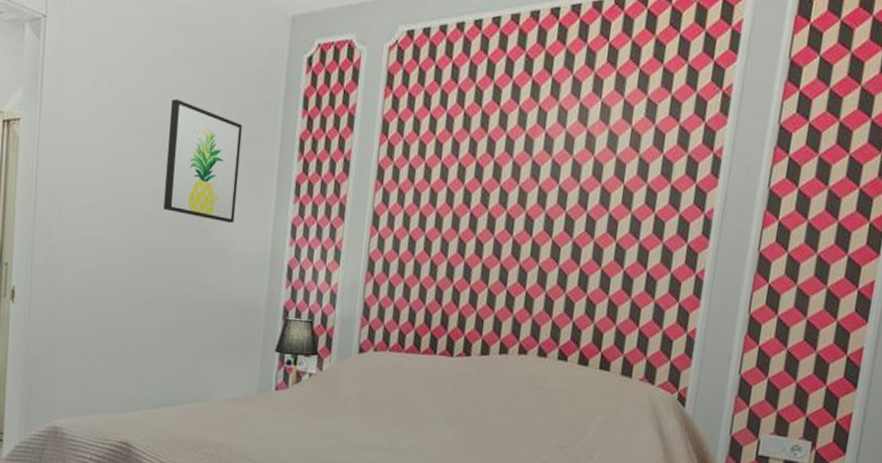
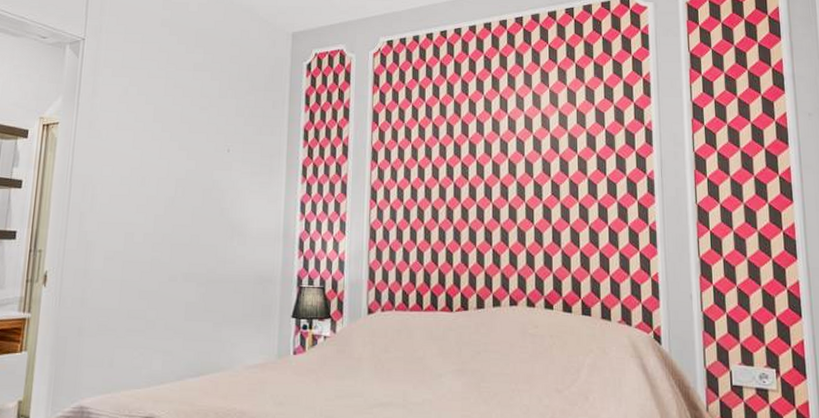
wall art: present [163,98,243,224] -> none [186,101,254,204]

